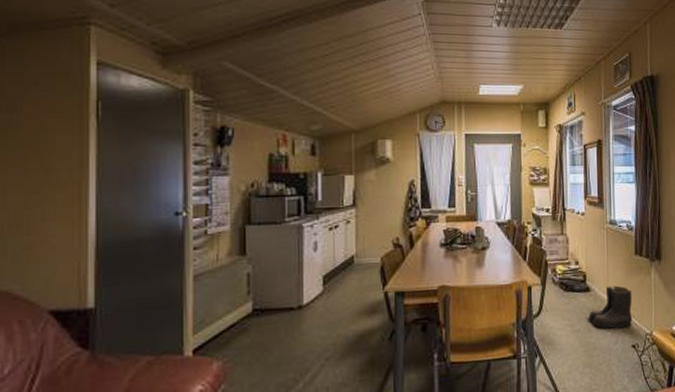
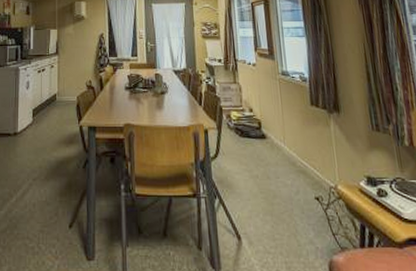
boots: present [588,285,633,329] -> none [265,135,315,179]

